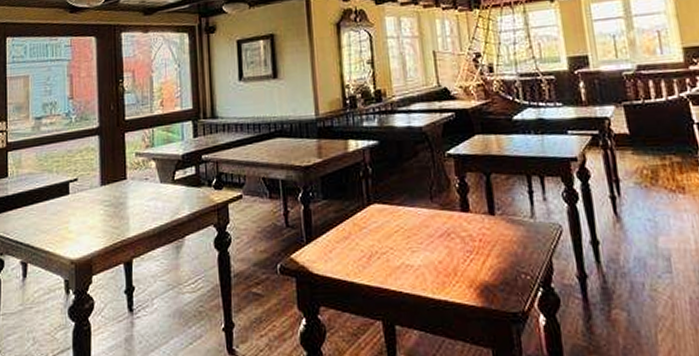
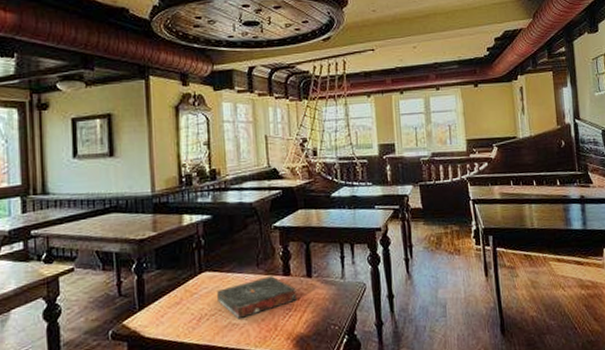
book: none [388,212,480,260] -> present [217,276,298,320]

